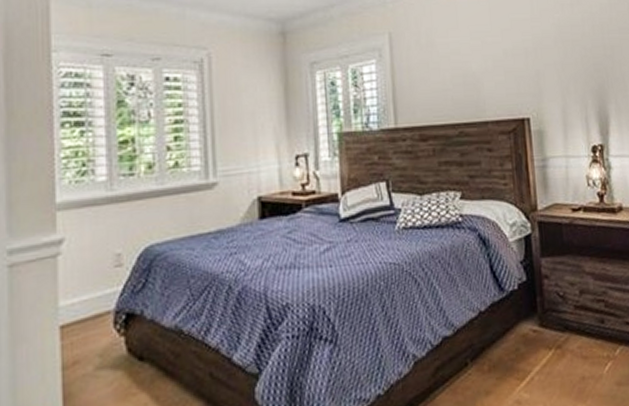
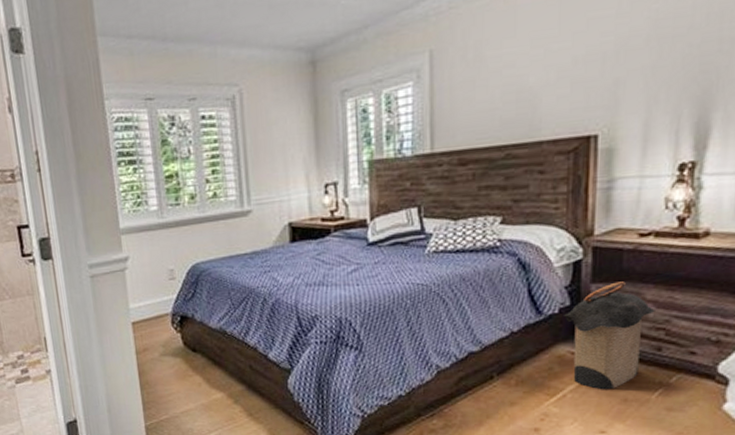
laundry hamper: none [521,255,594,369] -> present [562,281,655,390]

